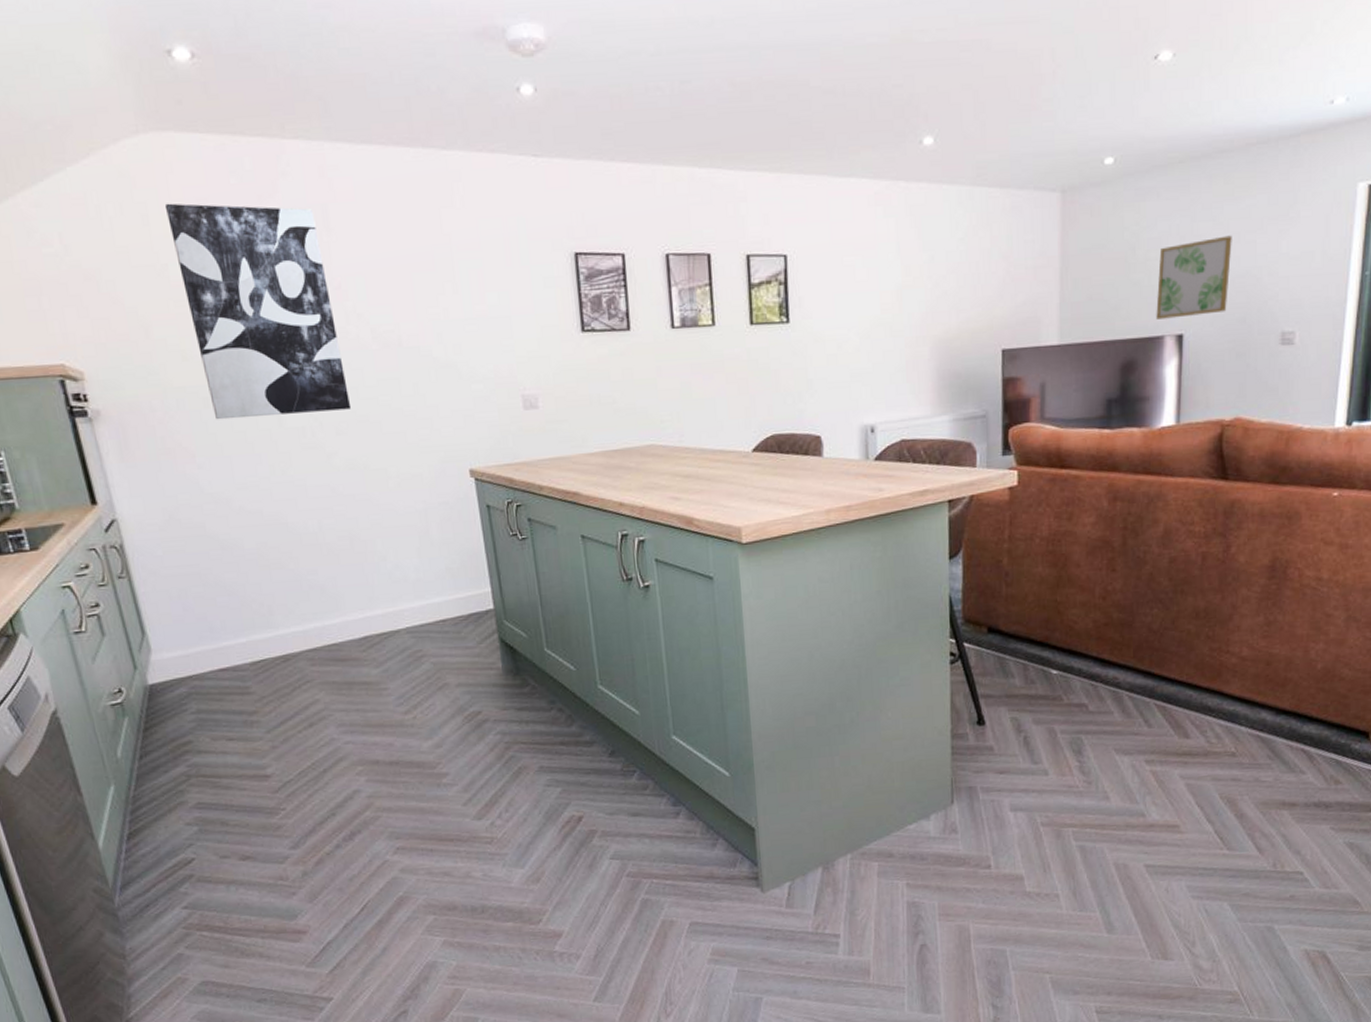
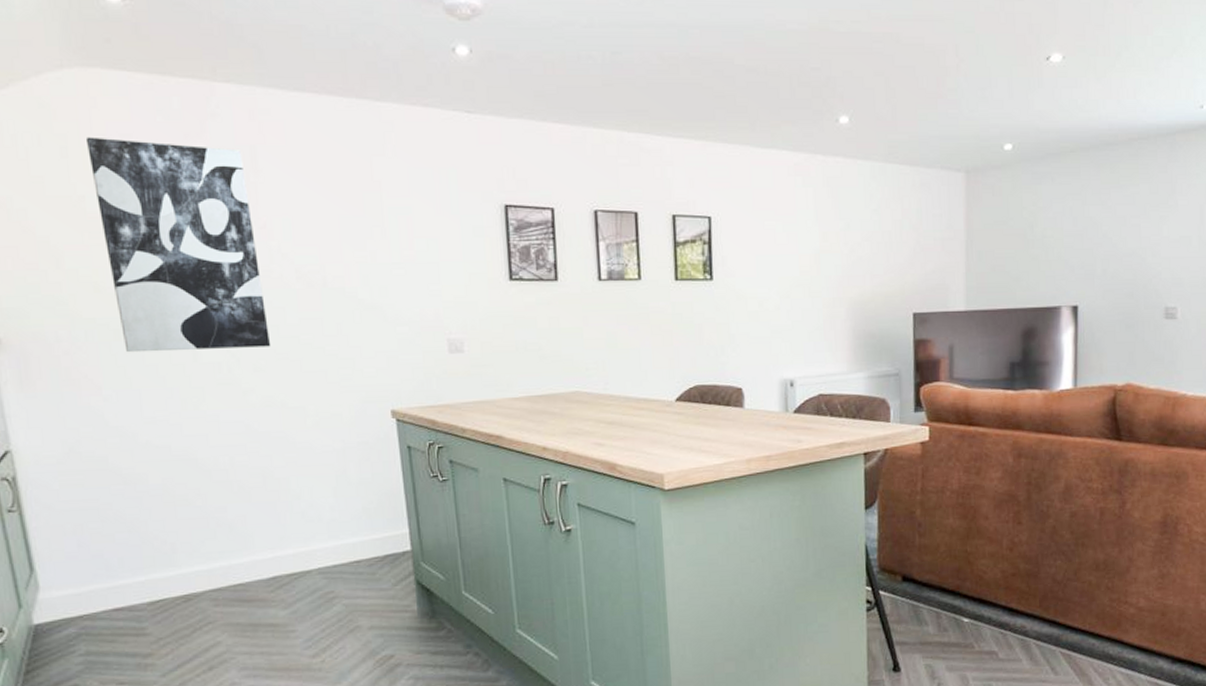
wall art: present [1156,235,1232,320] -> none [1053,219,1119,291]

